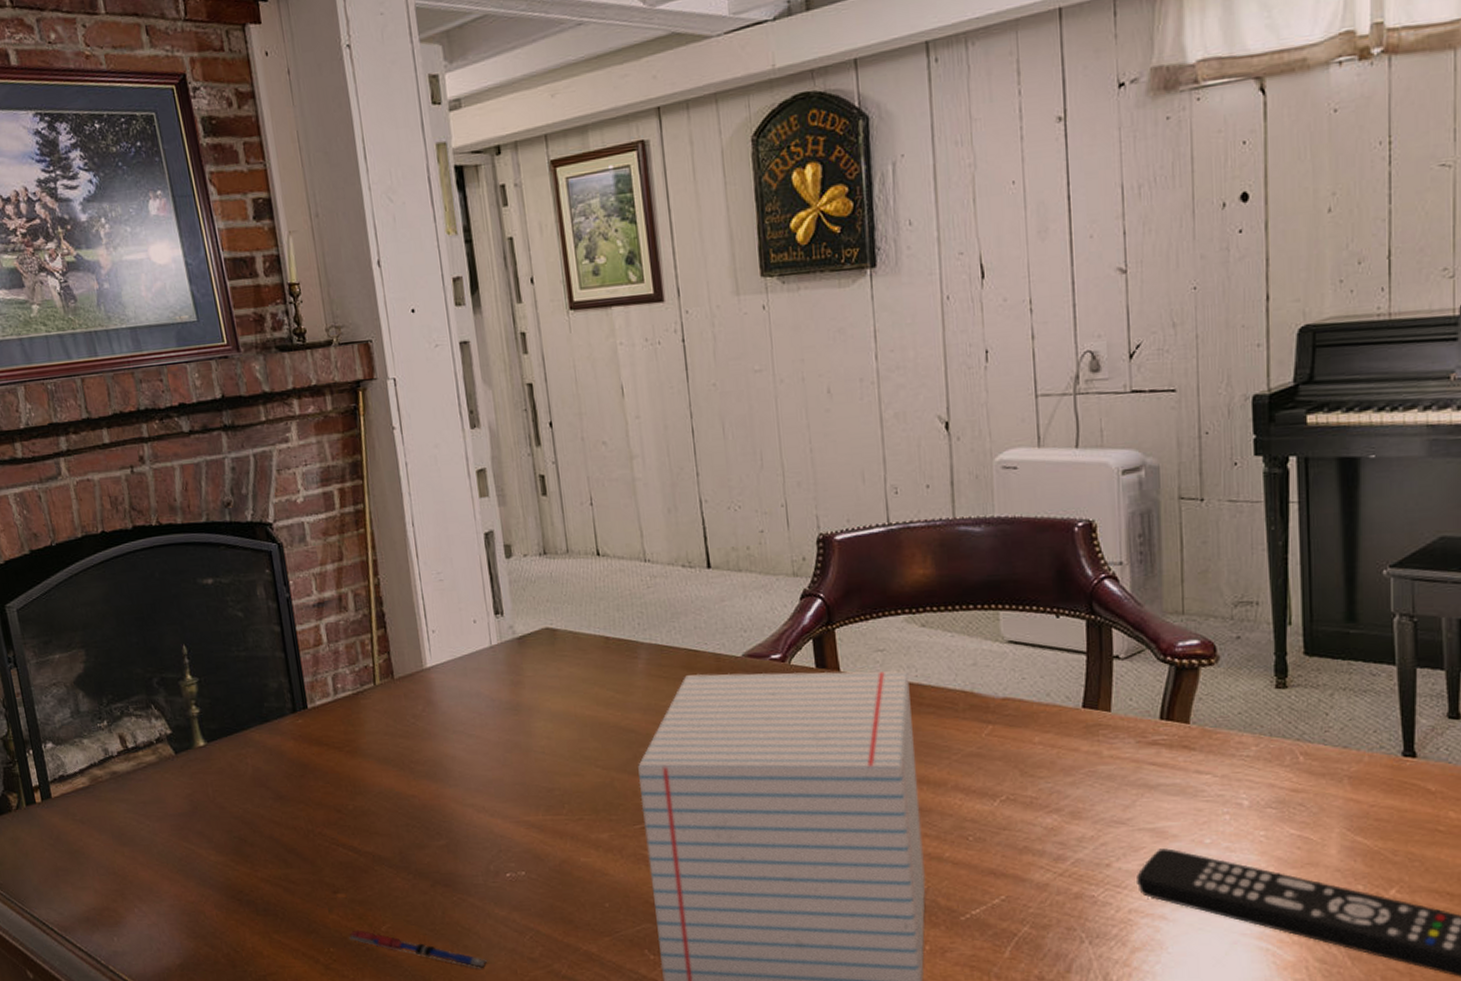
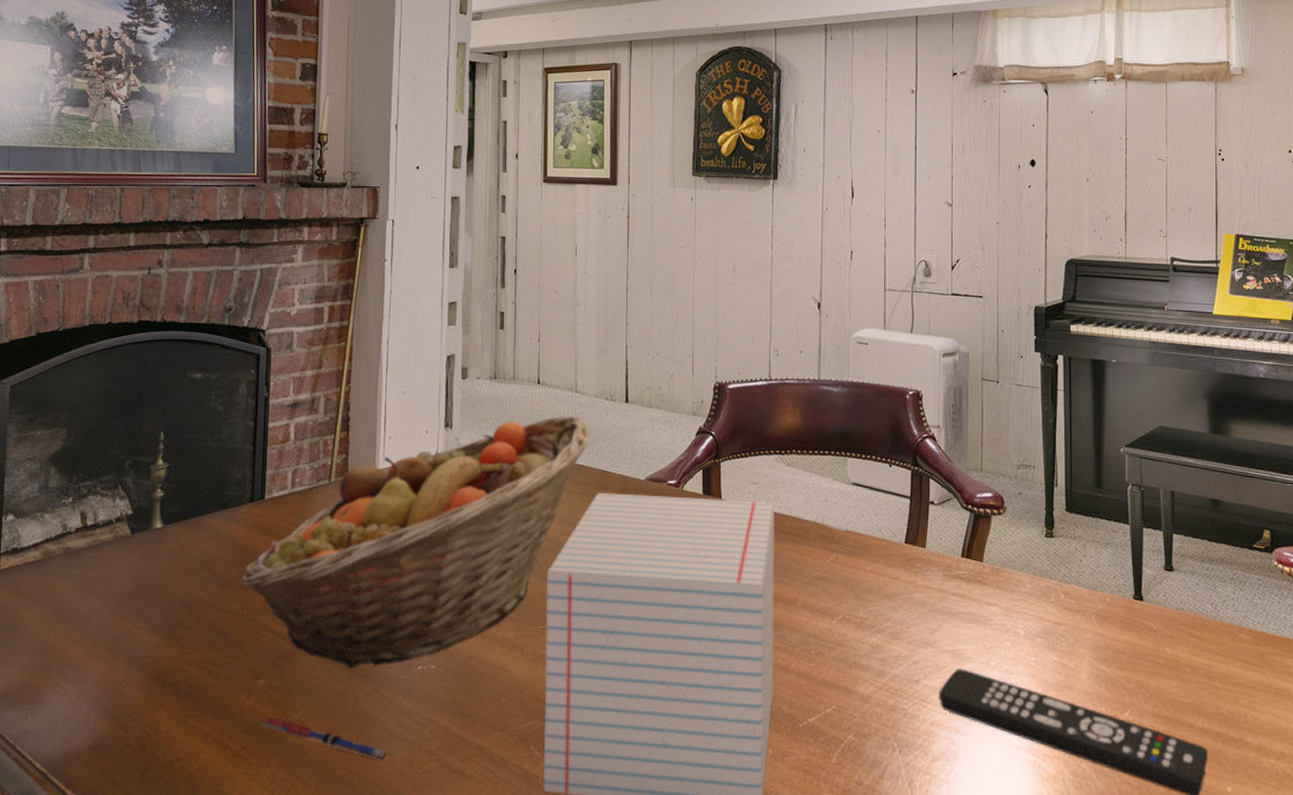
fruit basket: none [299,589,670,879] -> present [242,415,591,668]

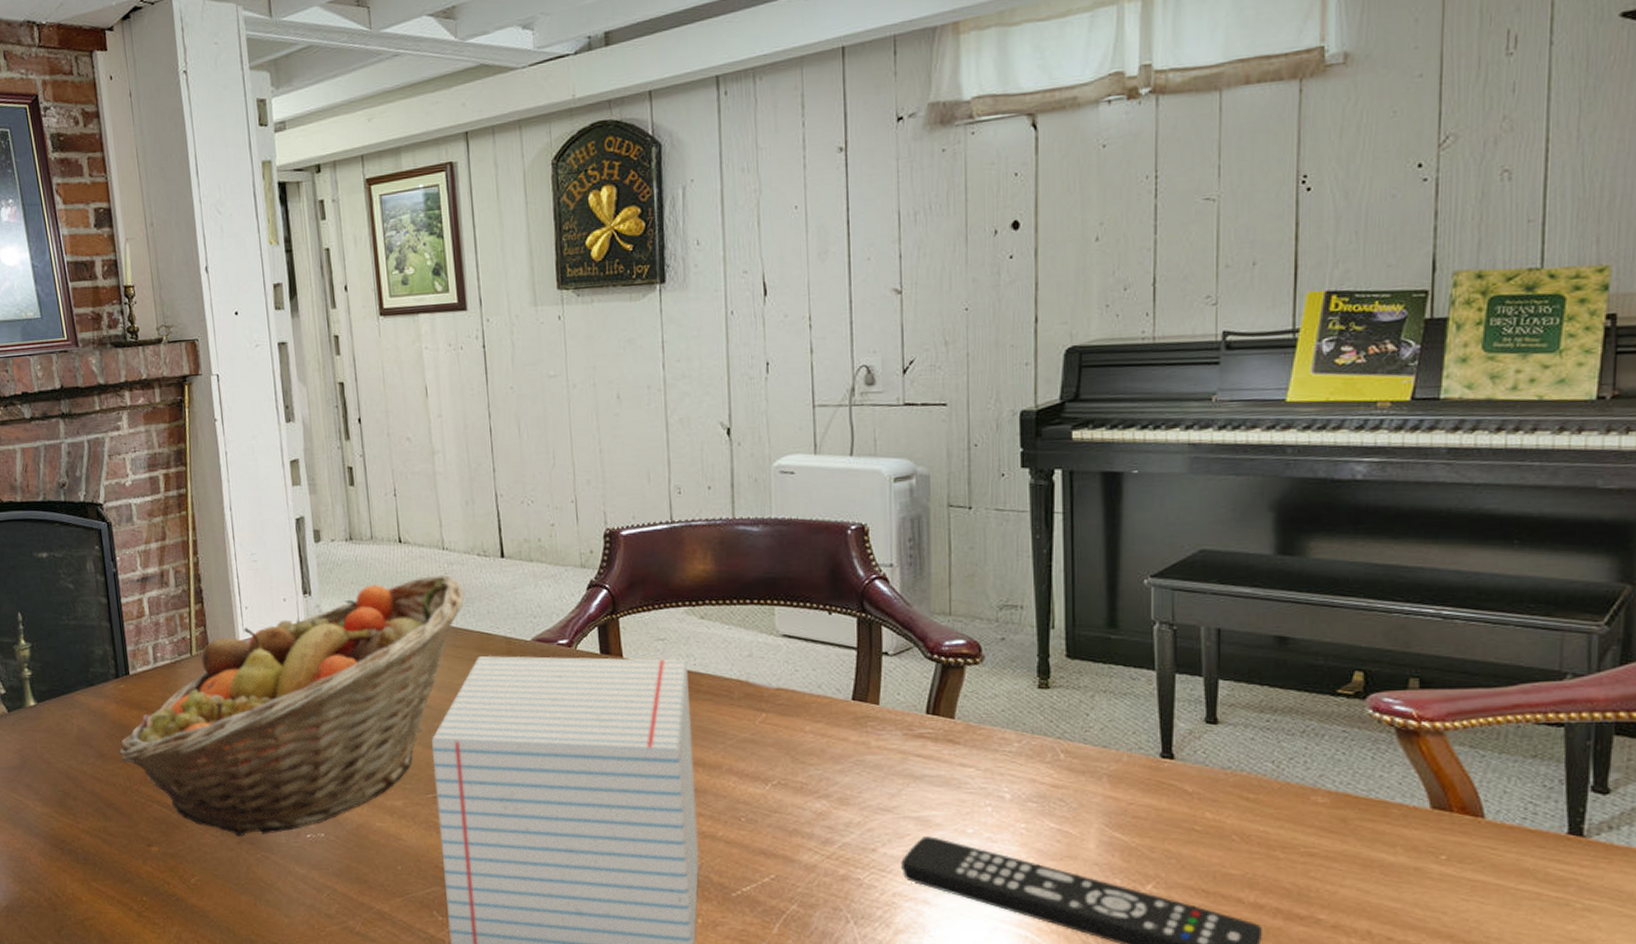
pen: present [262,717,389,760] -> none [161,881,289,923]

